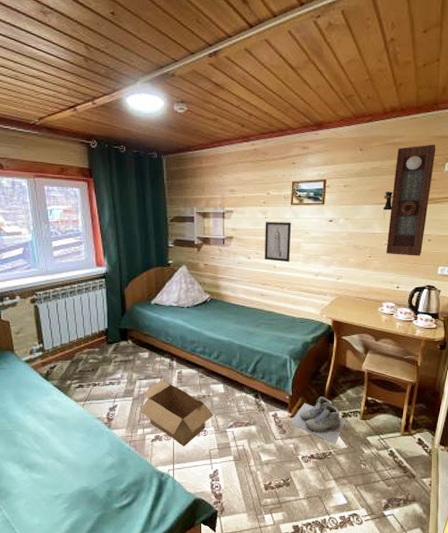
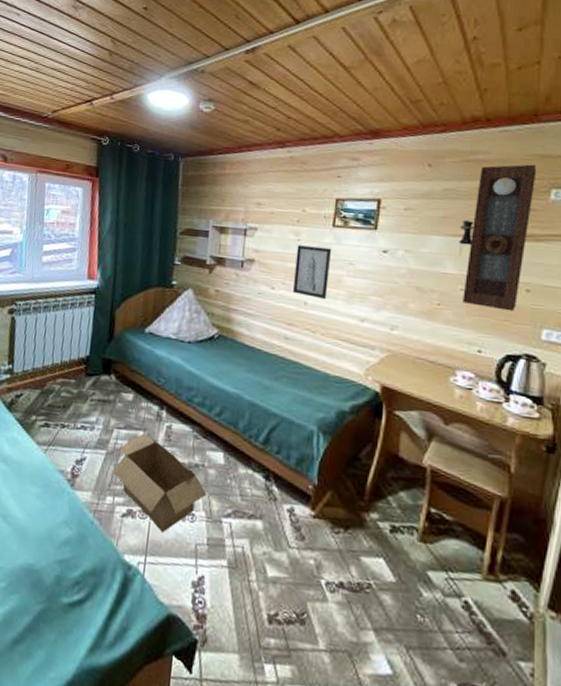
boots: present [289,396,346,444] -> none [311,493,396,572]

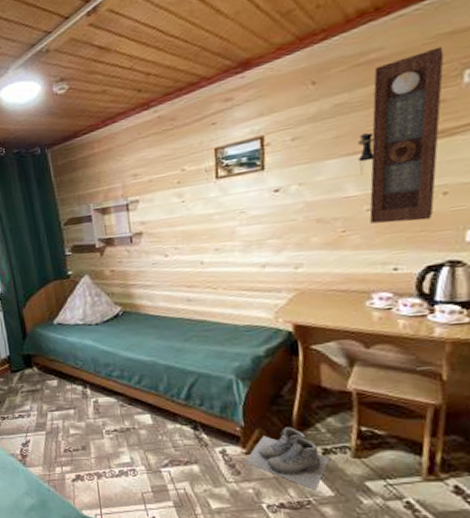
cardboard box: present [112,433,207,533] -> none [54,411,143,488]
wall art: present [293,245,332,300] -> none [182,202,223,256]
boots: none [311,493,396,572] -> present [244,426,330,490]

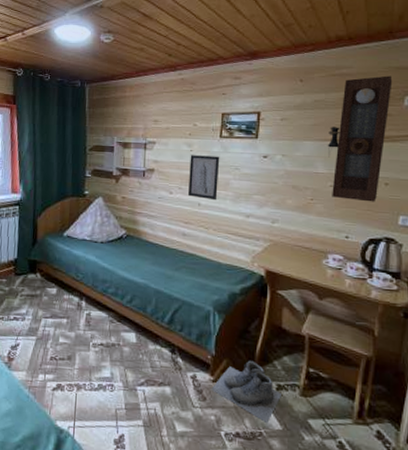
wall art: none [182,202,223,256] -> present [188,155,220,201]

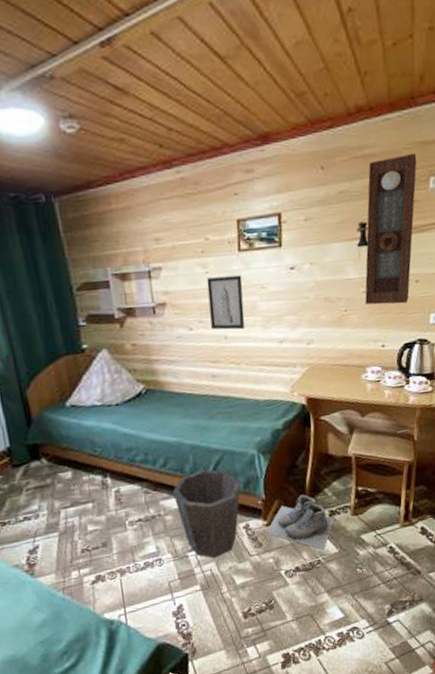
waste bin: none [133,313,194,399] -> present [172,469,241,558]

